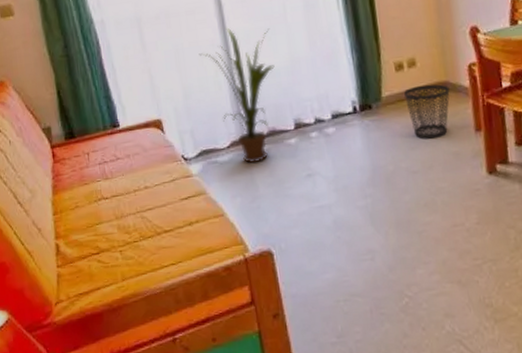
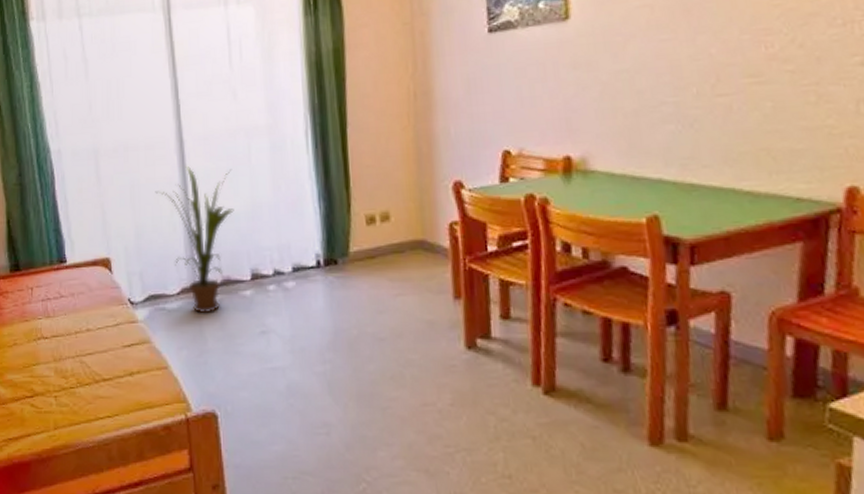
wastebasket: present [404,84,450,139] -> none [375,242,427,303]

